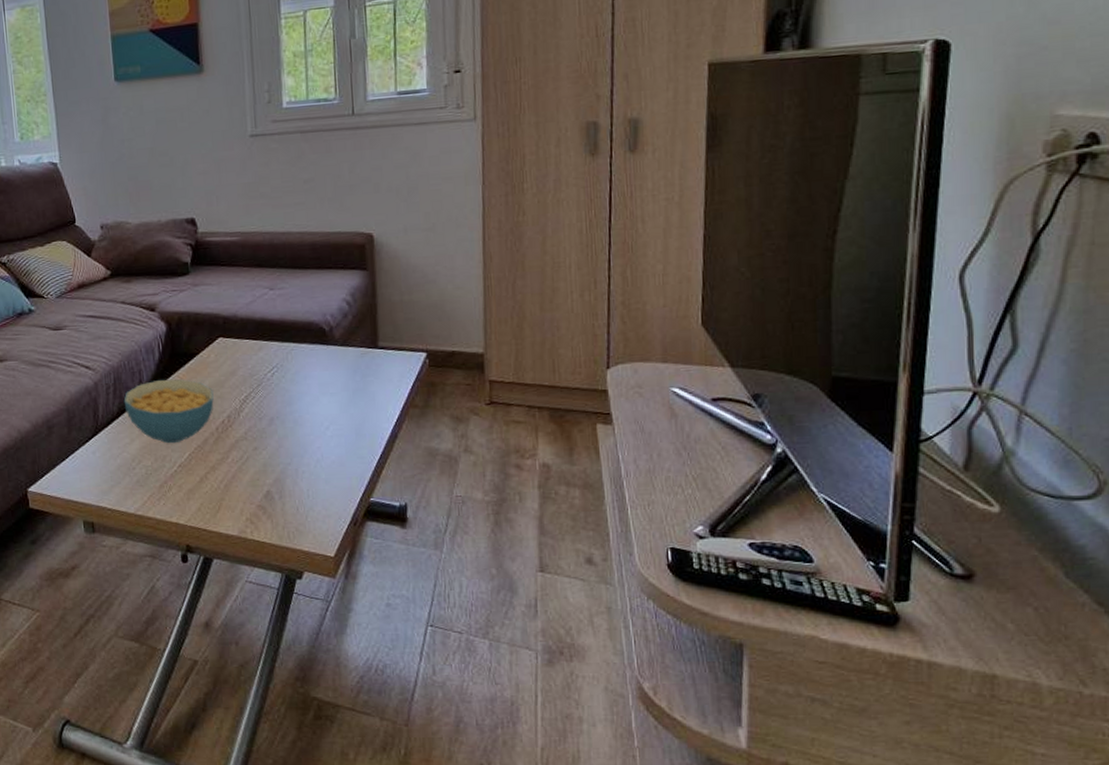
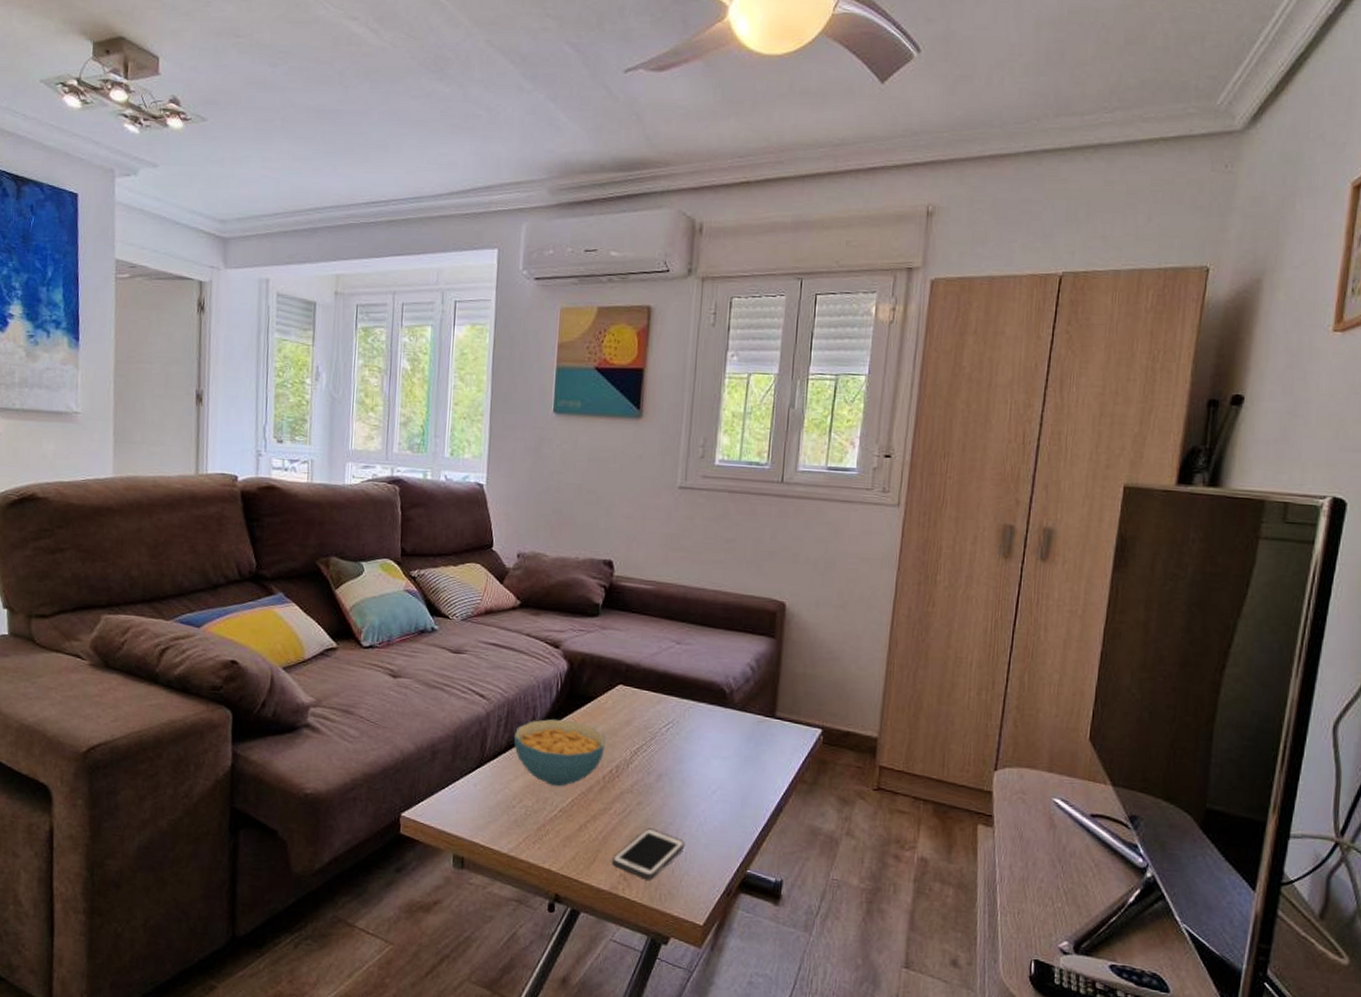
cell phone: none [237,471,306,520] -> present [612,828,685,880]

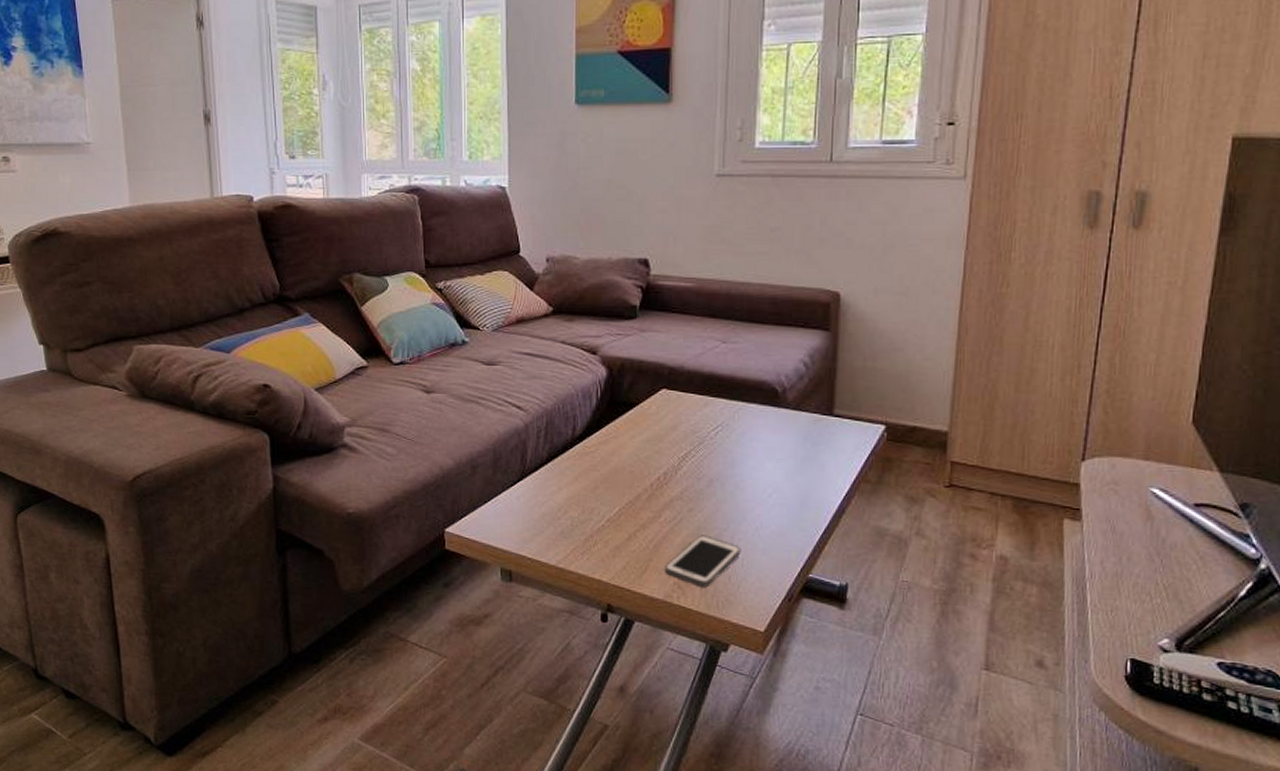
cereal bowl: present [513,719,606,787] -> none [554,428,651,497]

